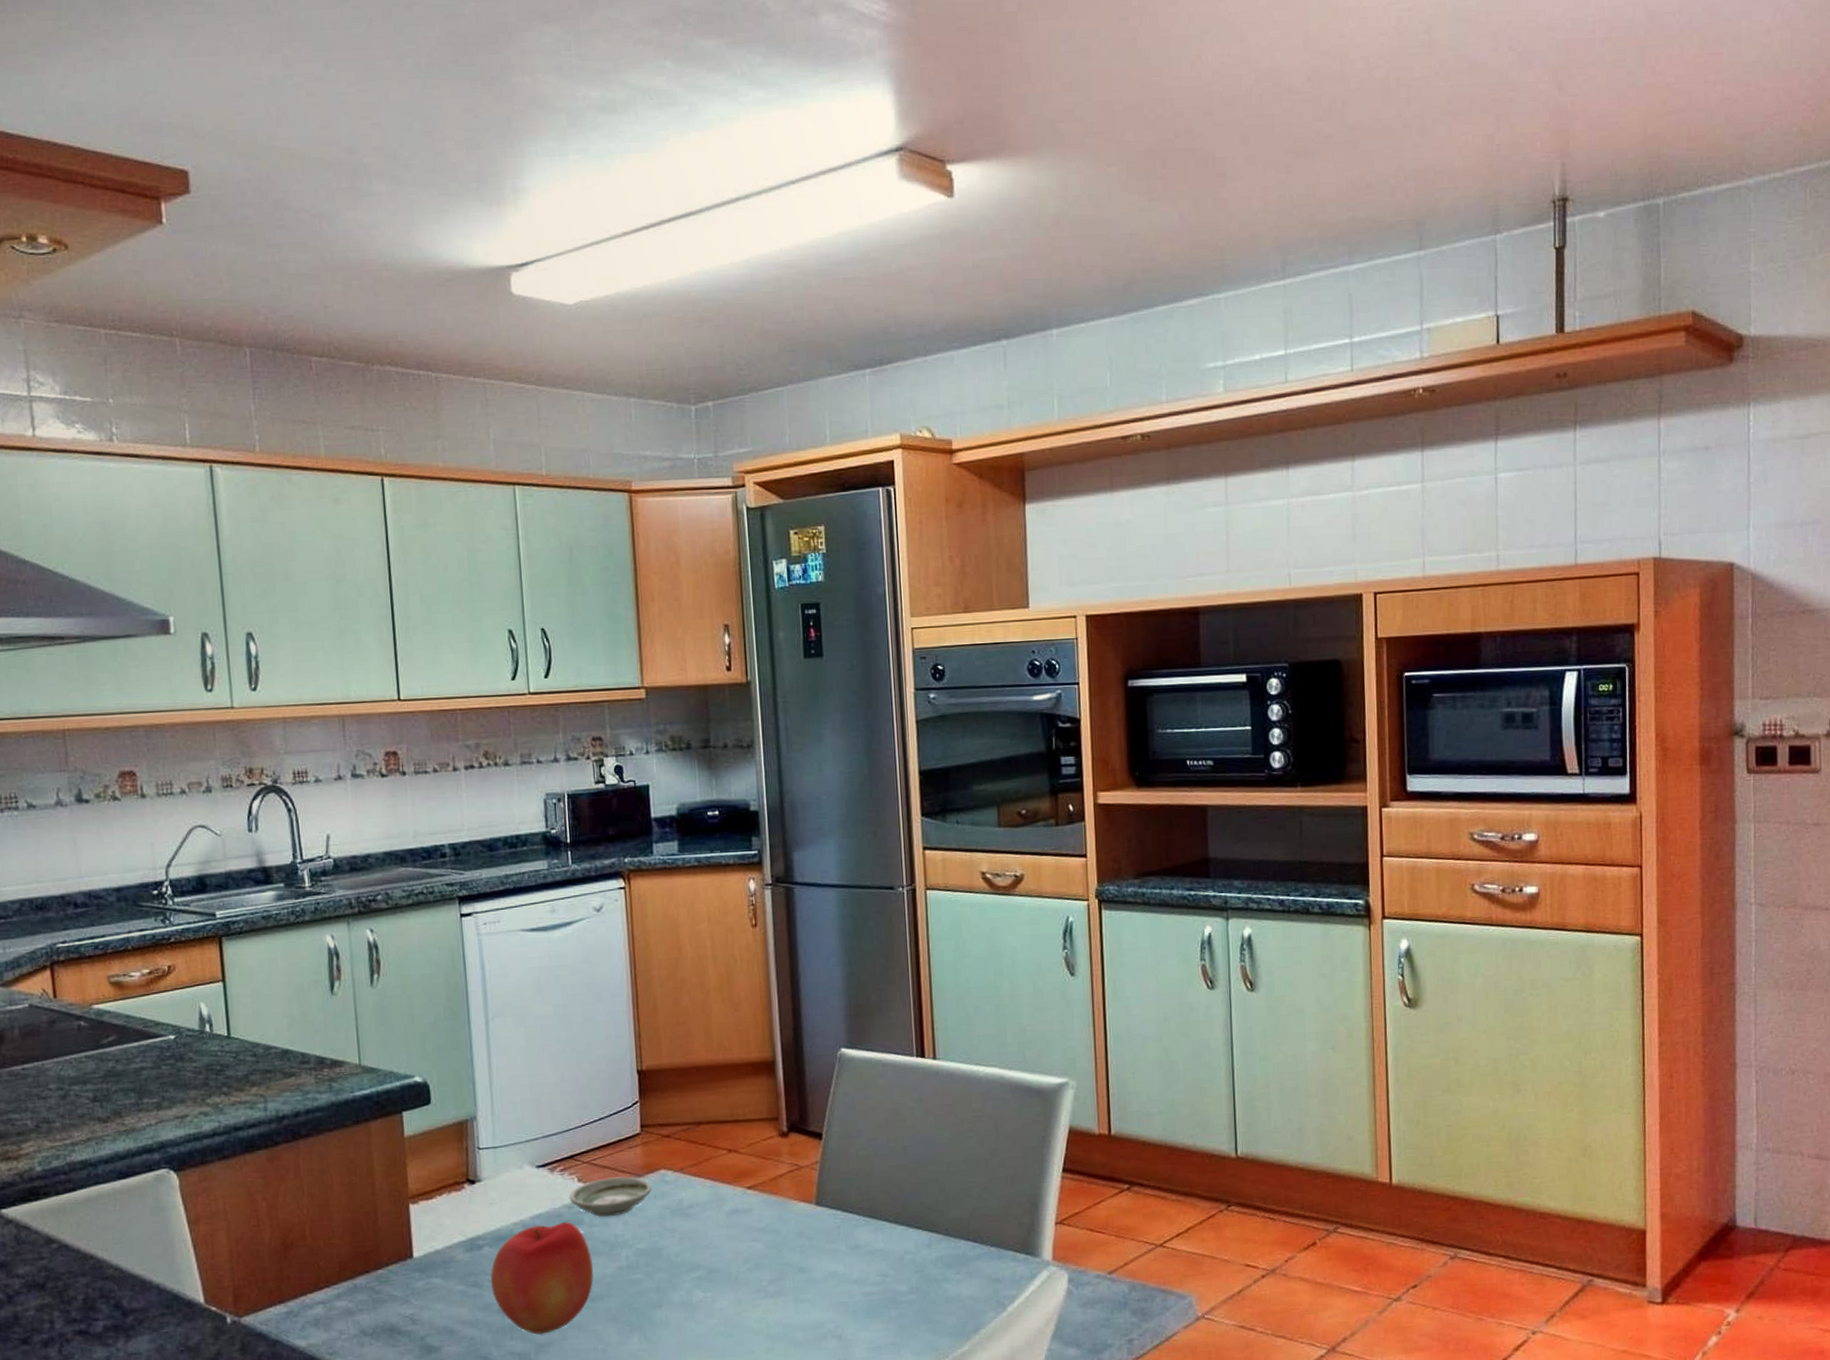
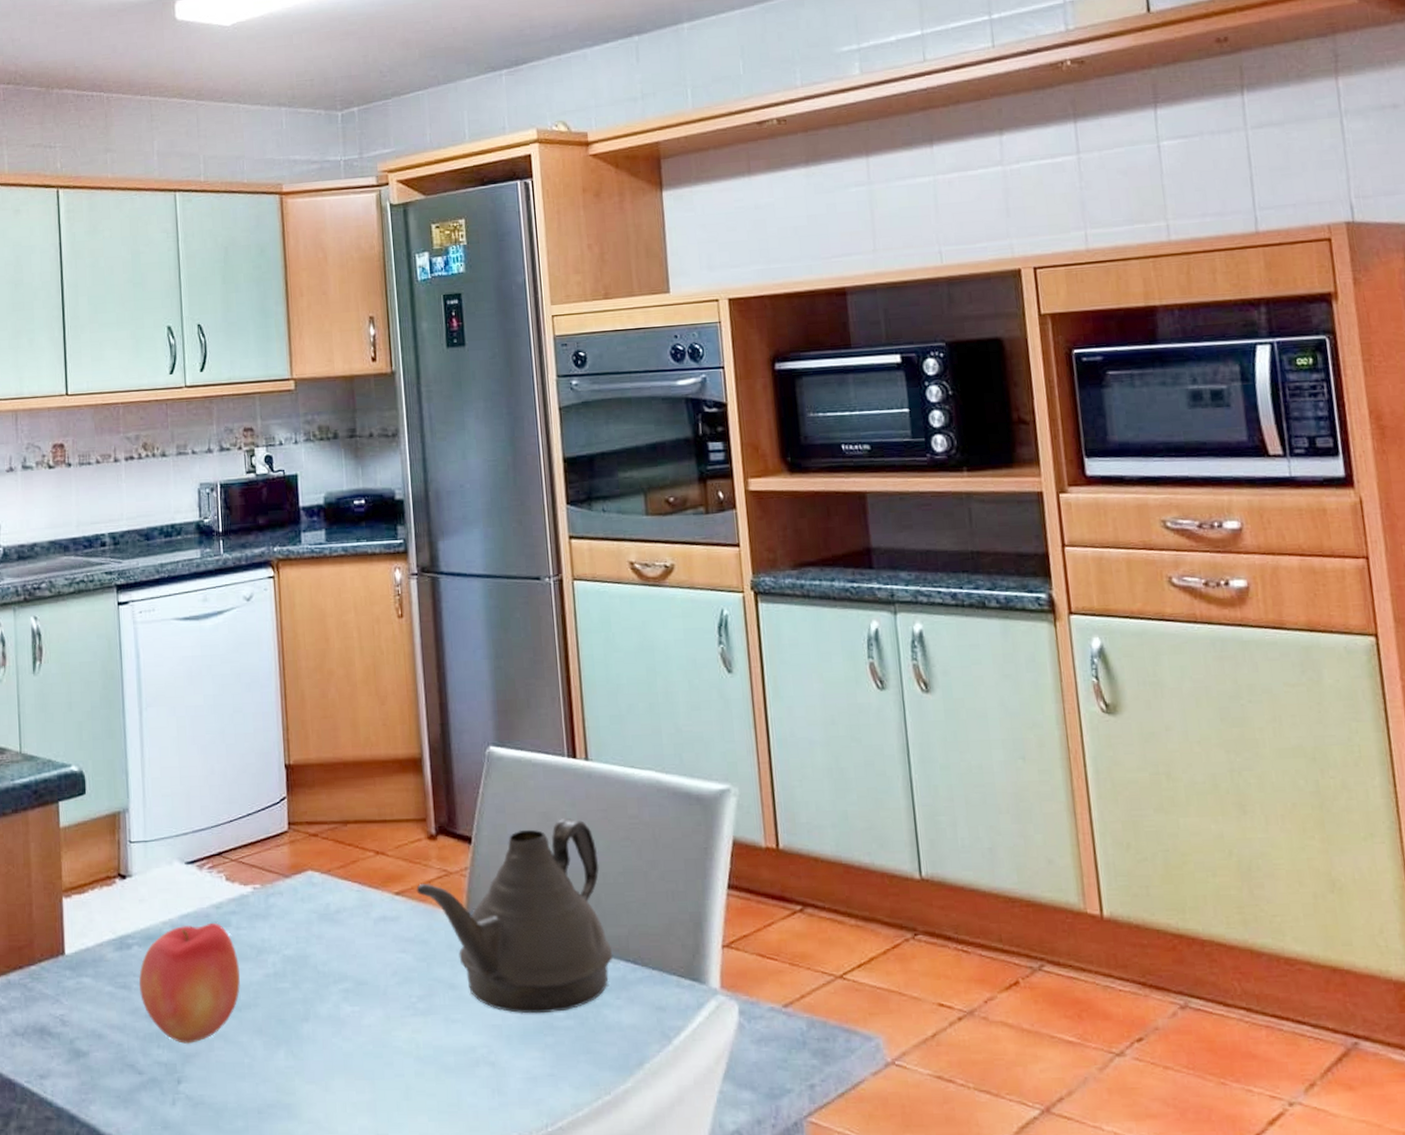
saucer: present [569,1176,653,1218] -> none [216,876,300,920]
teapot: none [768,1113,955,1292] -> present [416,818,613,1014]

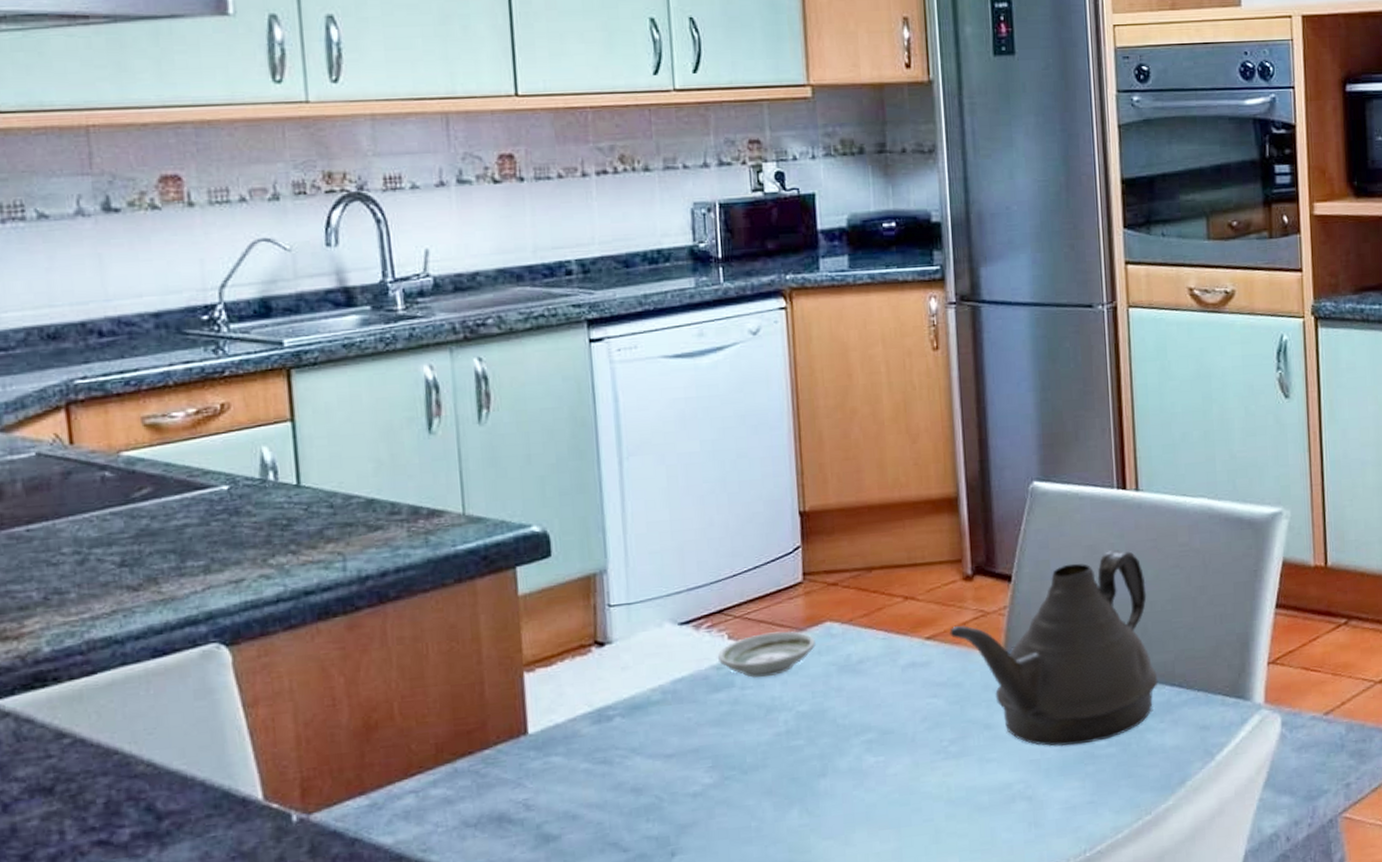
apple: present [139,922,241,1045] -> none [622,684,746,815]
saucer: none [216,876,300,920] -> present [717,630,817,679]

